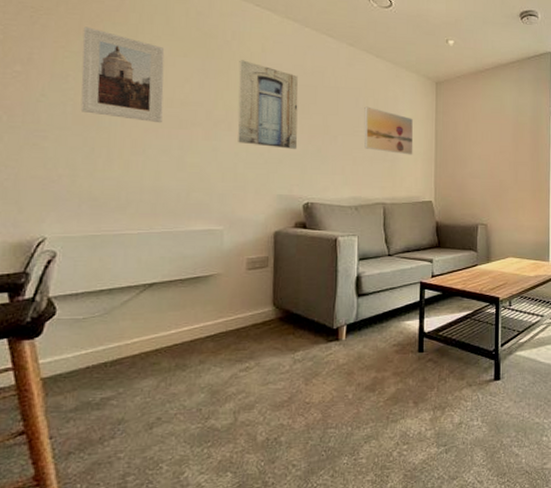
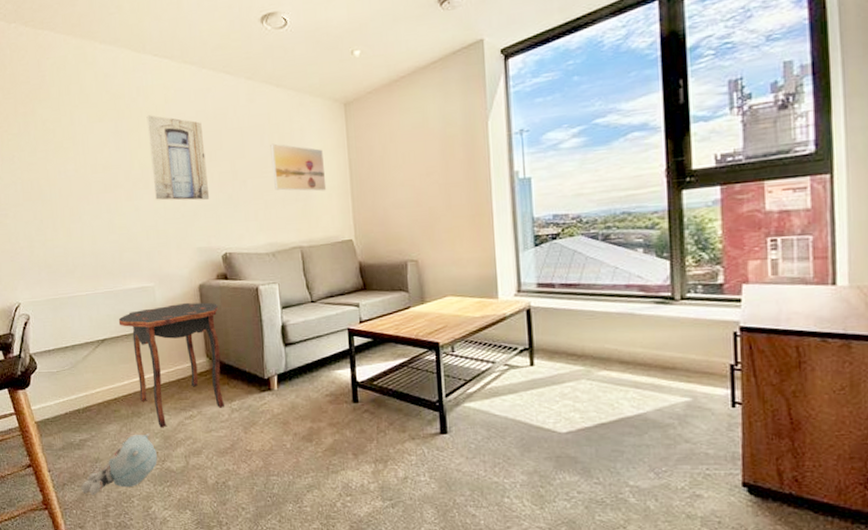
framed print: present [80,26,165,123] -> none [18,108,90,190]
plush toy: none [93,388,200,464] -> present [81,433,157,495]
side table: none [174,248,292,382] -> present [118,302,224,428]

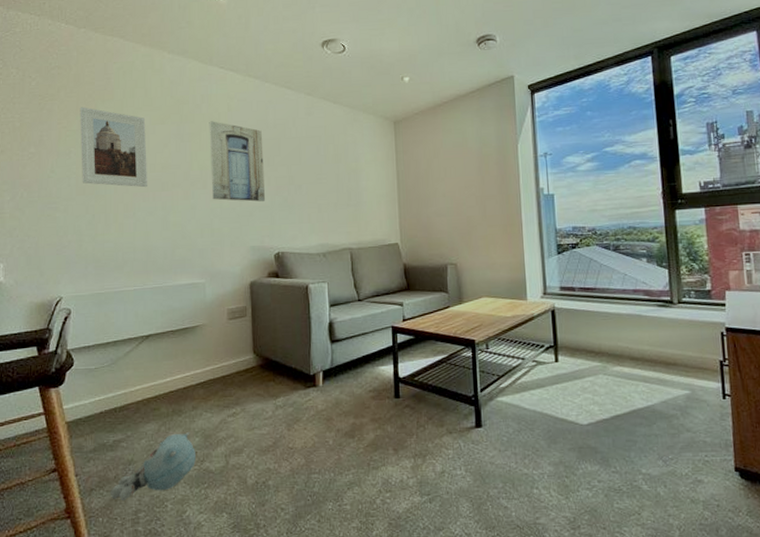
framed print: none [18,108,90,190] -> present [80,107,147,188]
side table: present [118,302,224,428] -> none [165,299,269,427]
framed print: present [270,143,327,192] -> none [325,153,376,198]

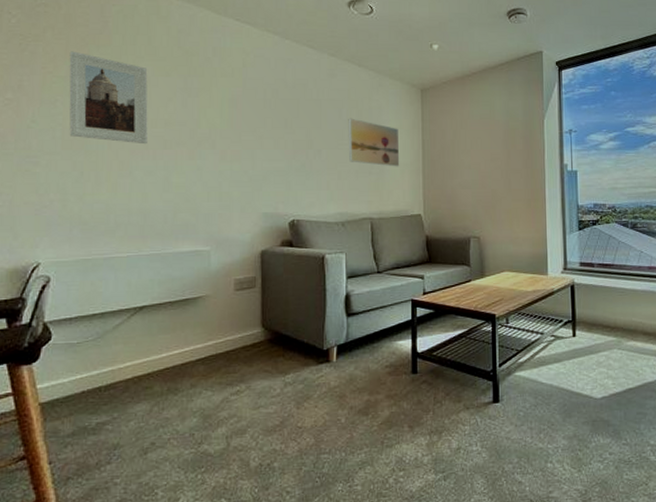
plush toy: present [111,432,196,500] -> none [91,413,193,489]
wall art: present [209,121,266,202] -> none [220,76,282,165]
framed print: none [325,153,376,198] -> present [348,118,400,167]

